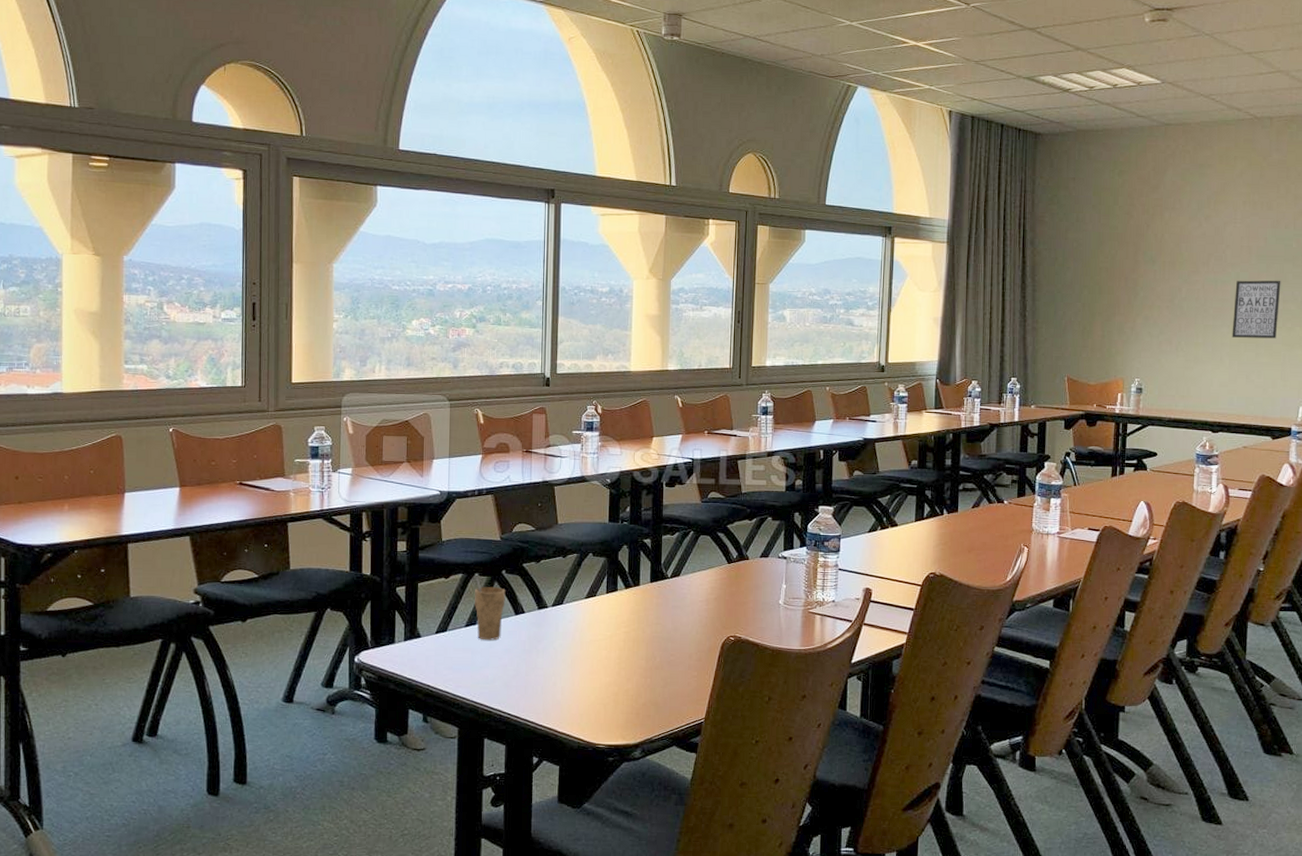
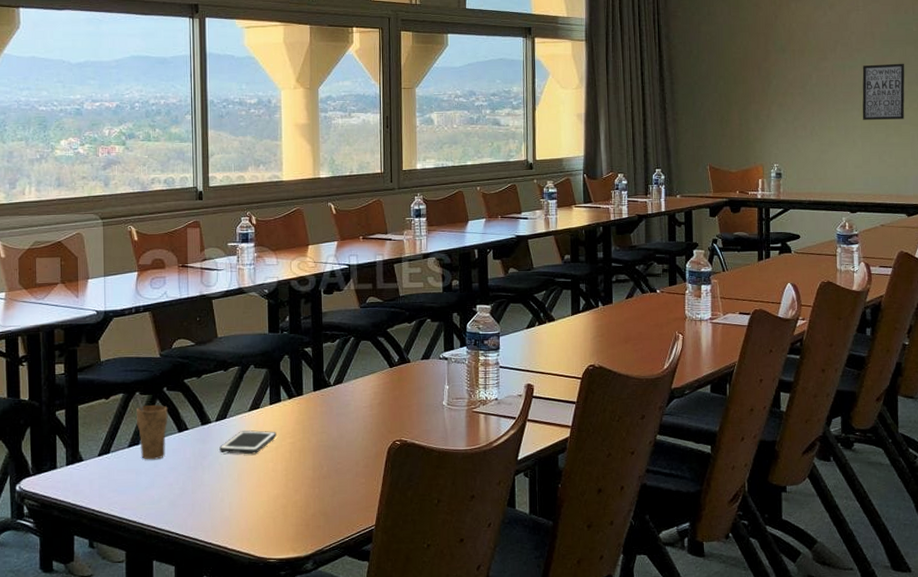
cell phone: none [554,617,611,641] -> present [219,430,276,455]

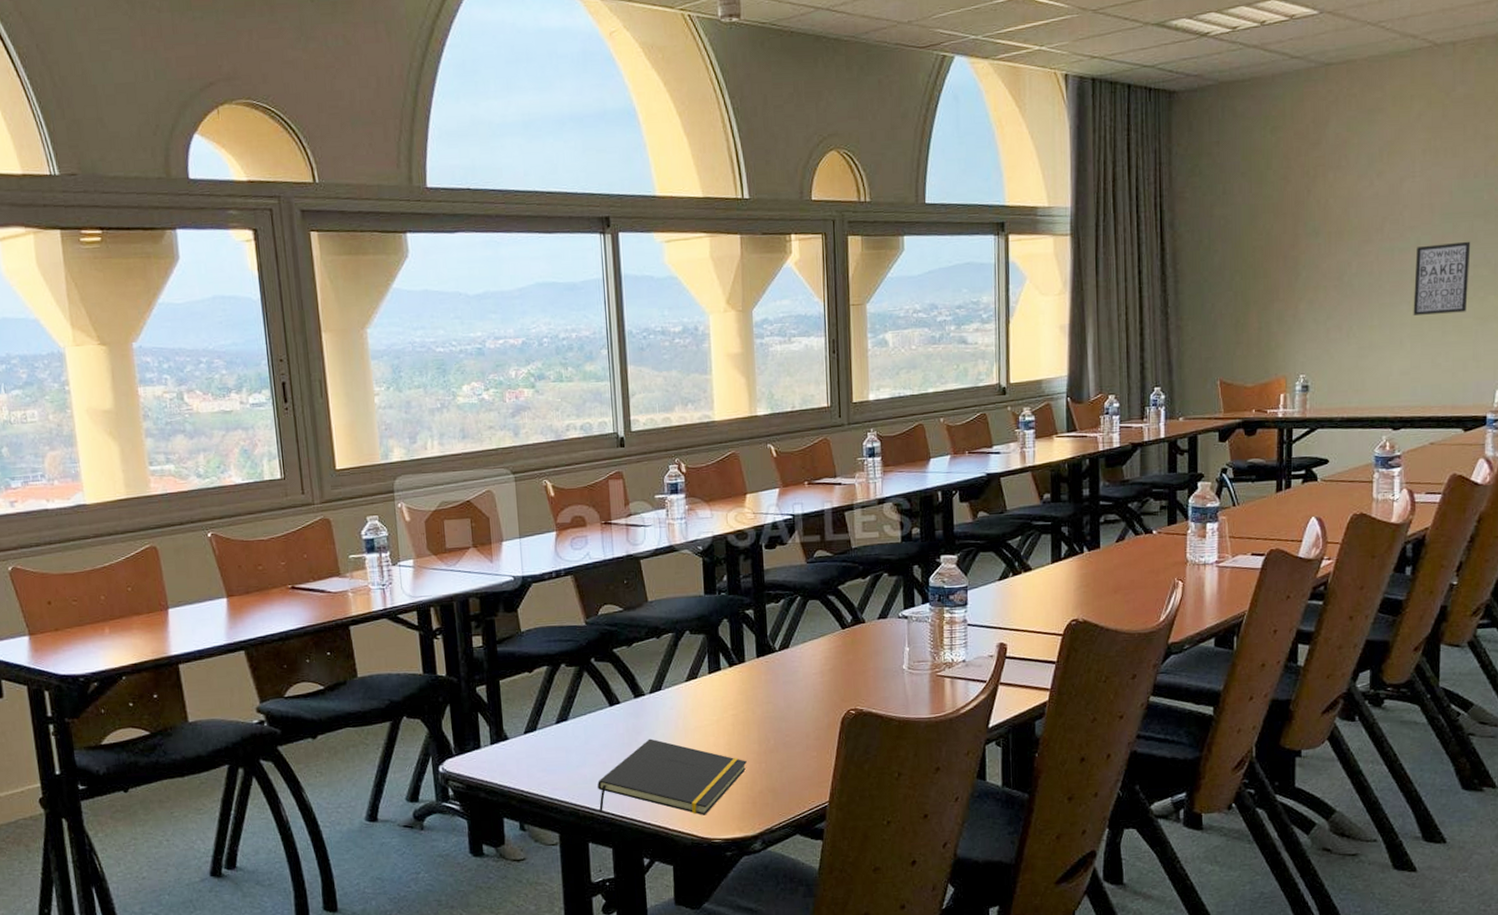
cup: present [135,395,168,460] -> none [562,668,598,737]
notepad: none [164,463,302,536] -> present [597,738,747,816]
cell phone: present [219,430,276,455] -> none [655,702,717,729]

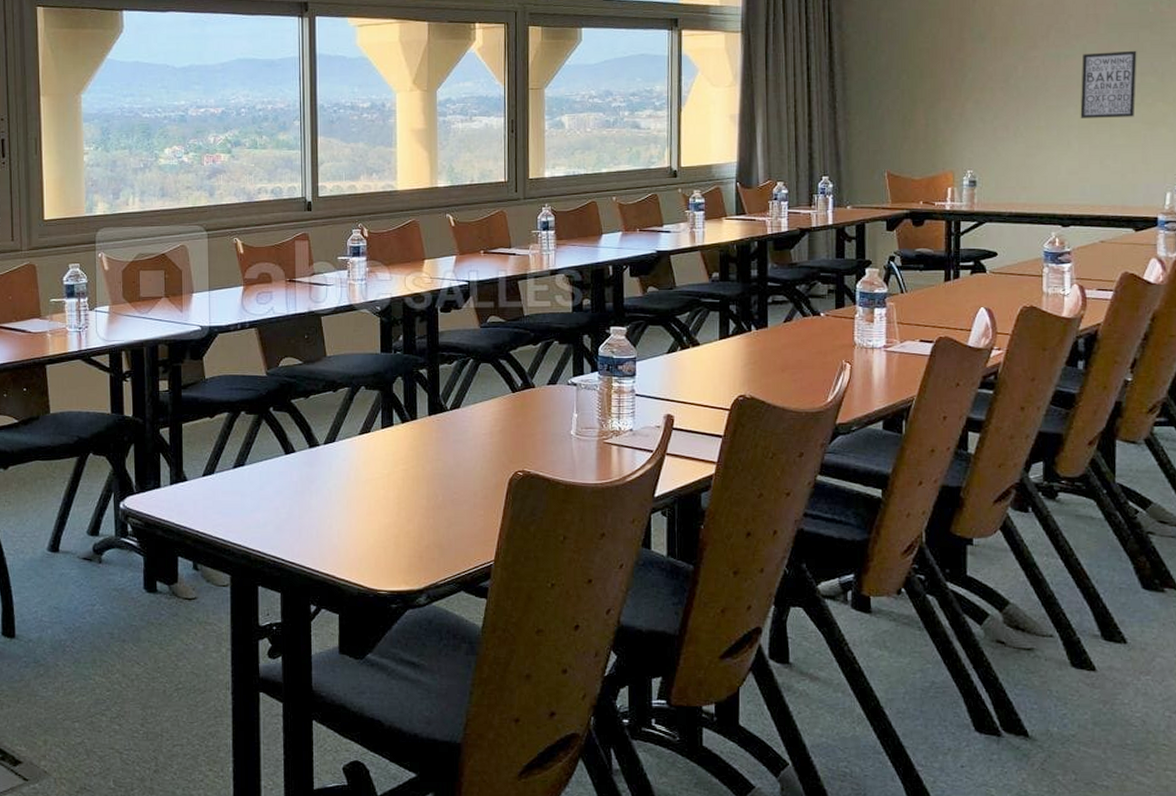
notepad: present [597,738,747,816] -> none [270,488,415,566]

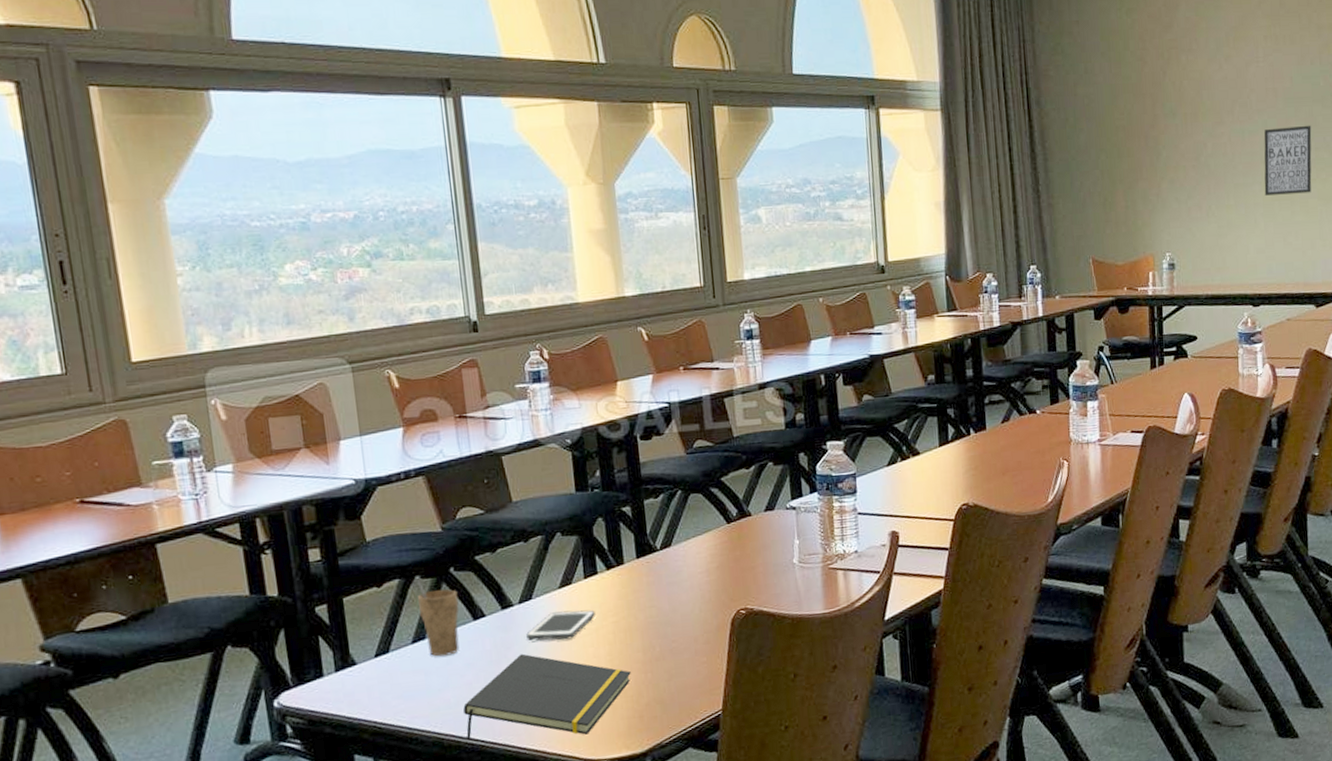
cup: none [241,415,274,482] -> present [416,580,460,657]
notepad: none [270,488,415,566] -> present [463,653,631,740]
cell phone: none [328,455,388,481] -> present [526,610,596,641]

